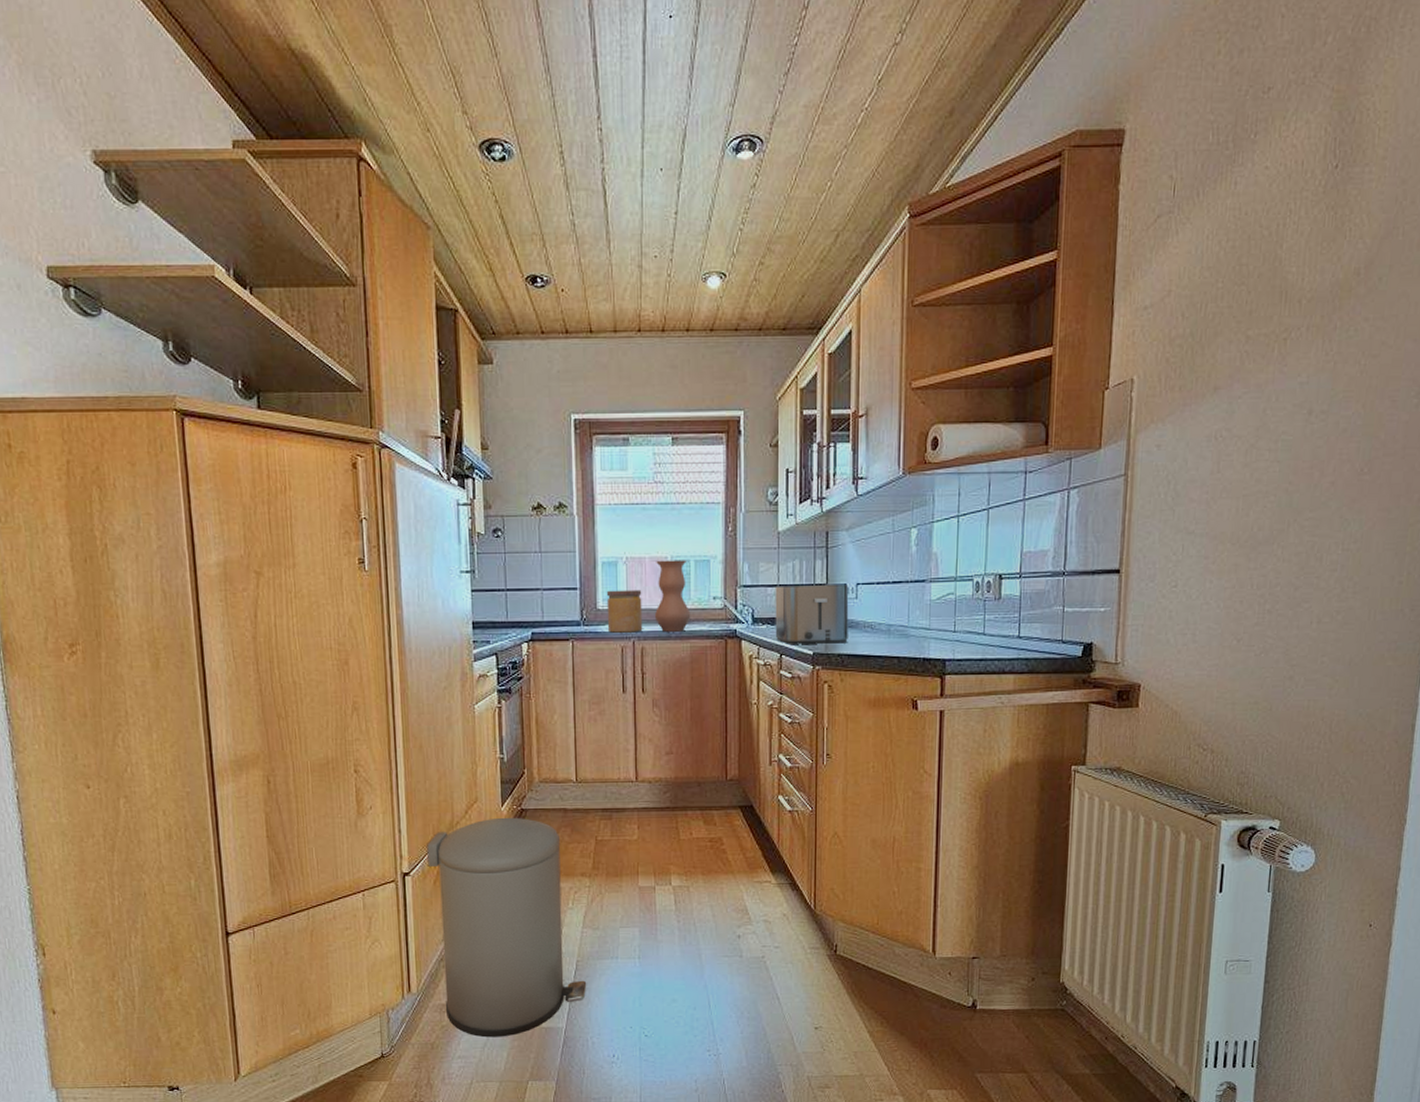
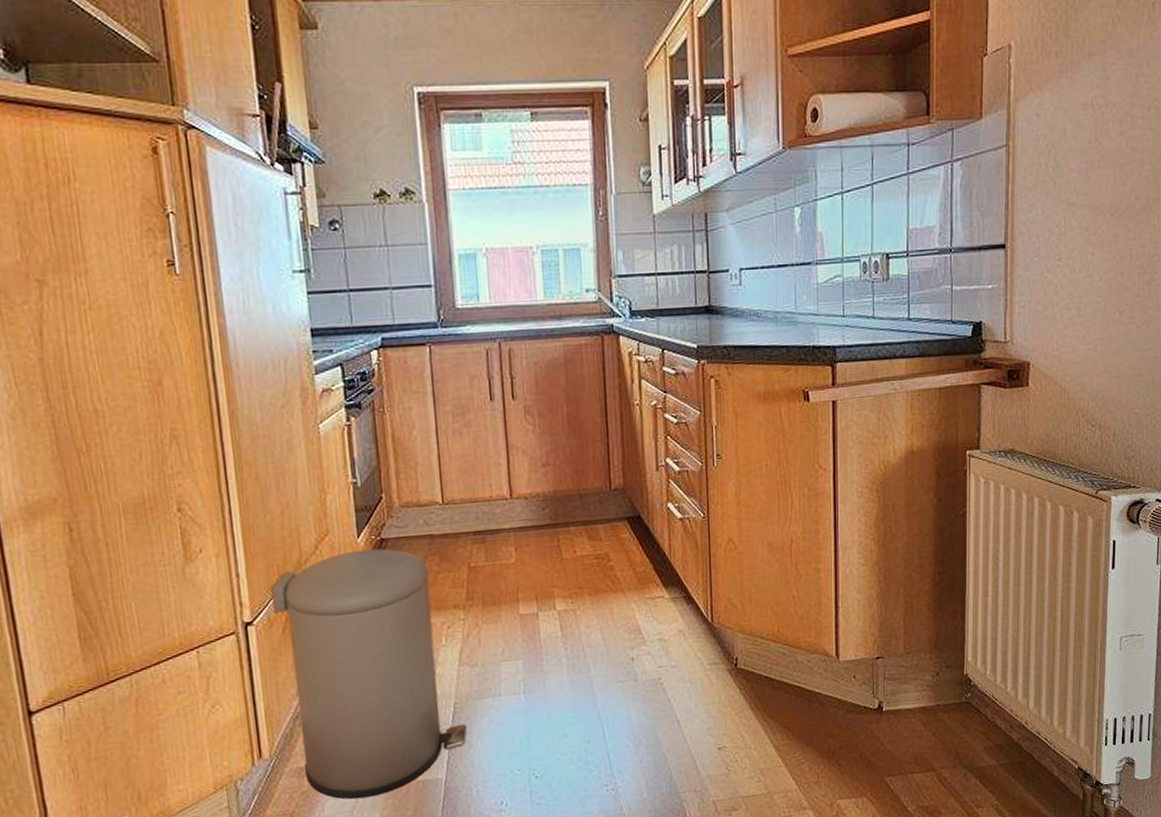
jar: present [606,589,643,633] -> none [465,284,509,334]
vase: present [654,560,691,632] -> none [520,249,562,331]
toaster: present [775,585,849,646] -> none [653,271,734,339]

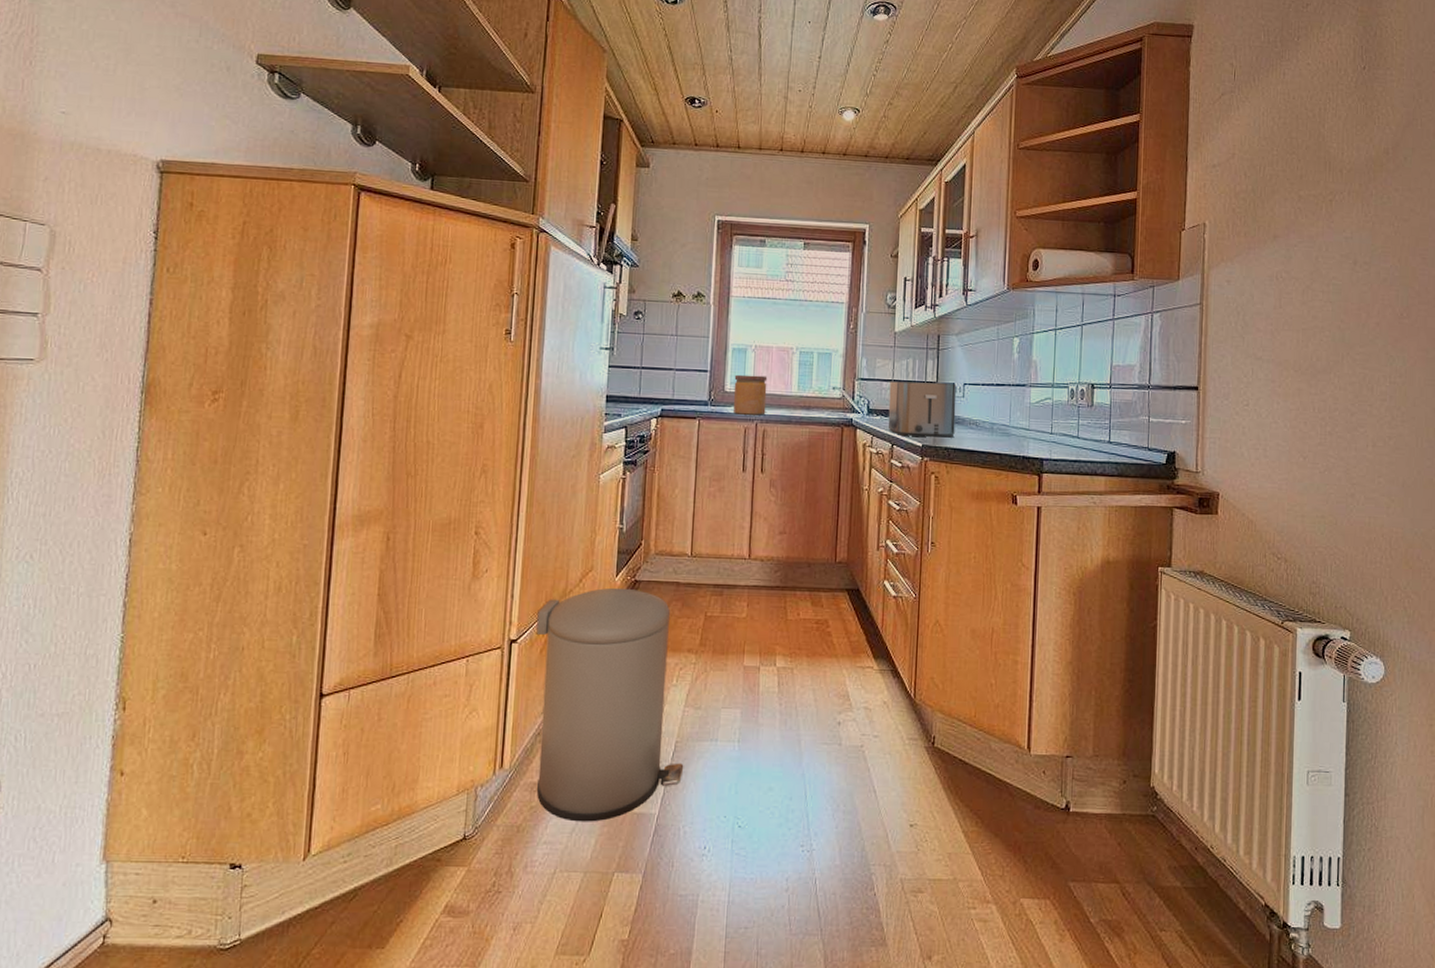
jar: none [465,284,509,334] -> present [733,374,768,415]
toaster: none [653,271,734,339] -> present [888,381,957,438]

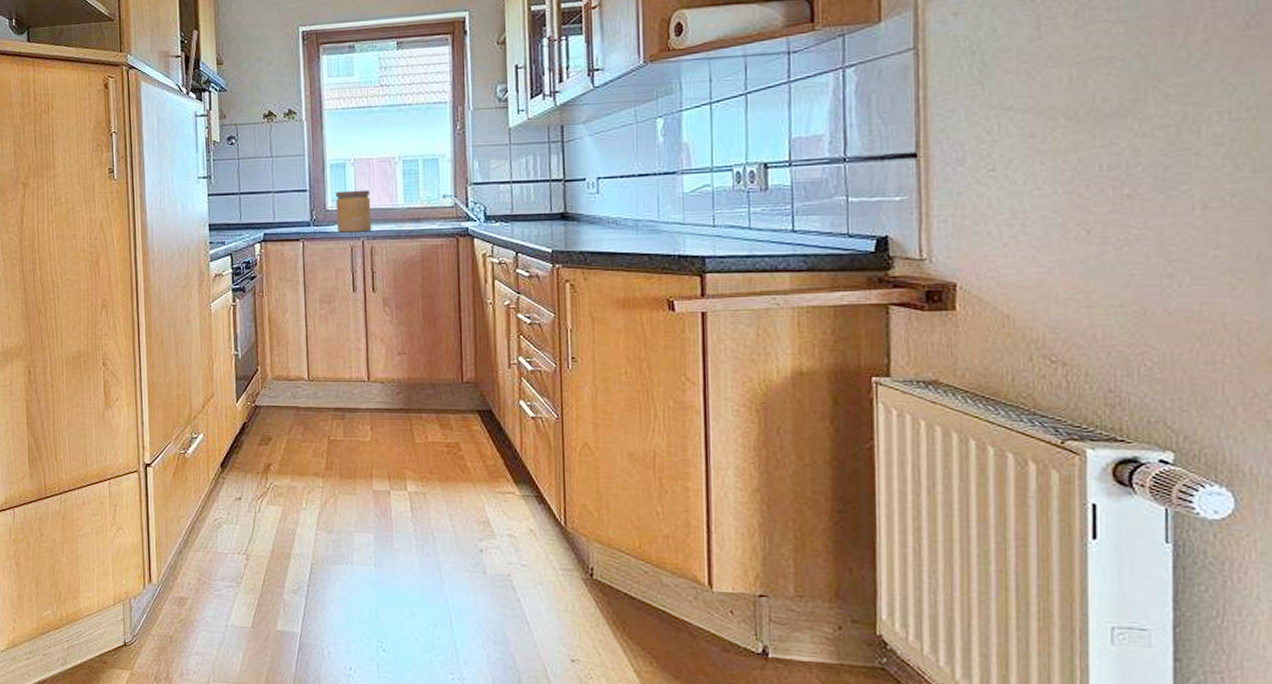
pedal bin: present [536,587,684,822] -> none [167,413,322,637]
toaster: present [888,381,957,438] -> none [508,179,590,243]

